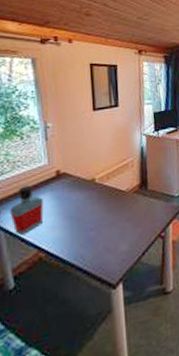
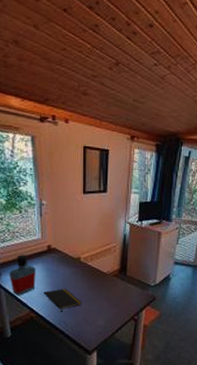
notepad: none [53,215,101,245] -> present [43,288,83,312]

